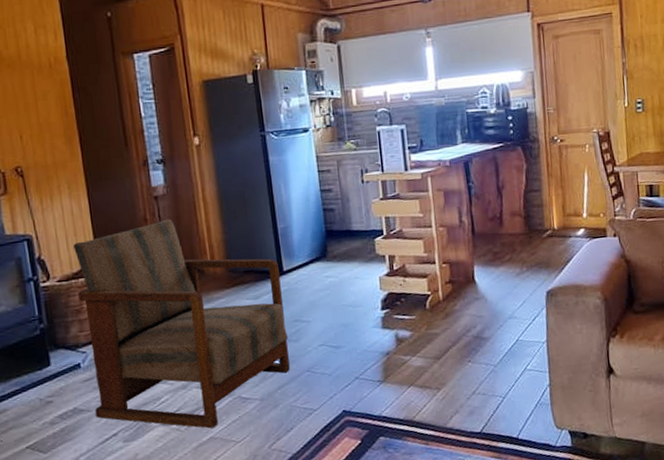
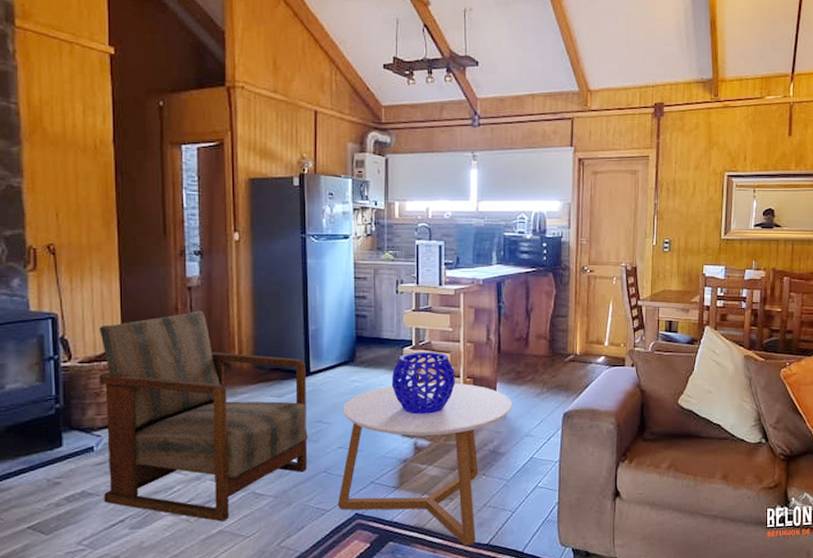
coffee table: none [319,269,493,436] -> present [337,382,513,546]
decorative bowl: none [366,239,431,306] -> present [391,351,455,414]

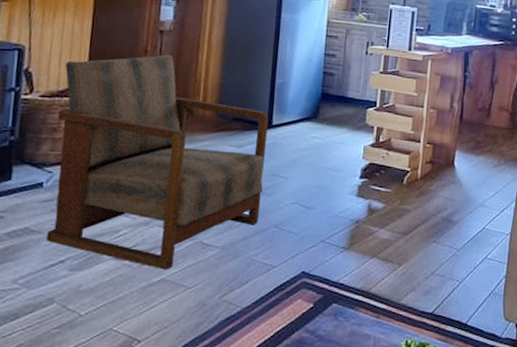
coffee table: present [337,382,513,546] -> none [284,144,470,314]
decorative bowl: present [391,351,455,414] -> none [351,113,416,177]

